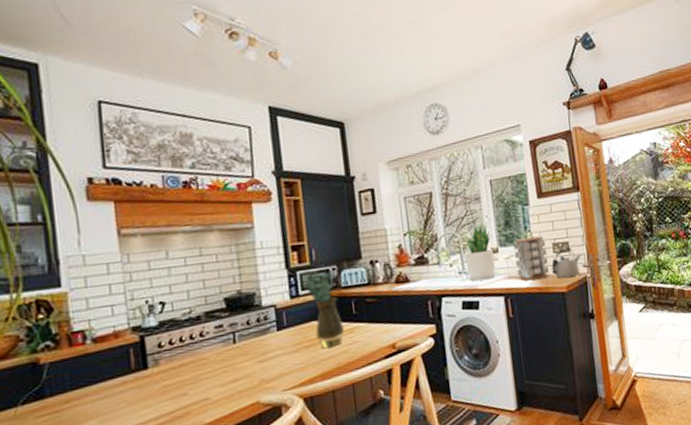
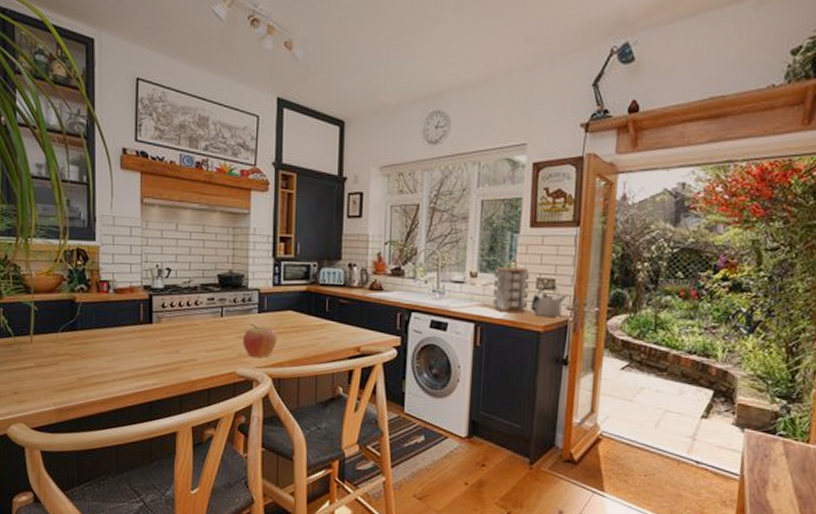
fruit: none [262,343,304,380] -> present [242,323,277,358]
vase: present [303,271,345,349] -> none [285,263,316,339]
planter: present [463,223,496,282] -> none [441,244,472,304]

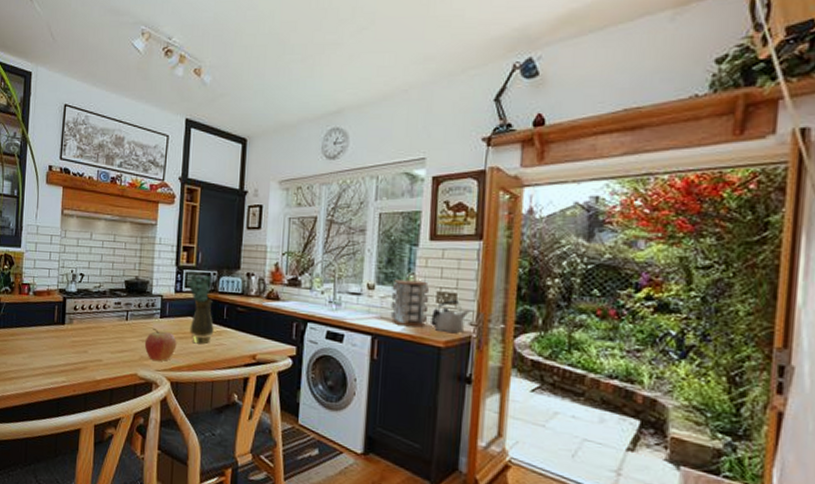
vase: none [285,263,316,339] -> present [187,272,214,345]

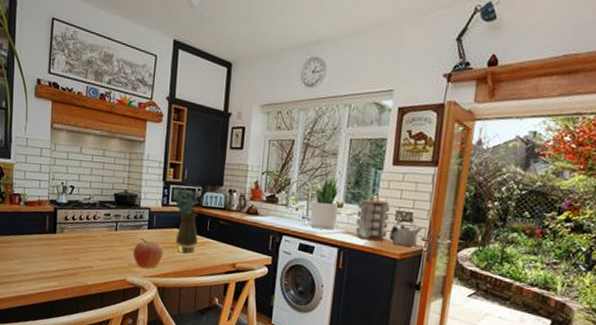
planter: none [337,256,370,316] -> present [310,177,339,230]

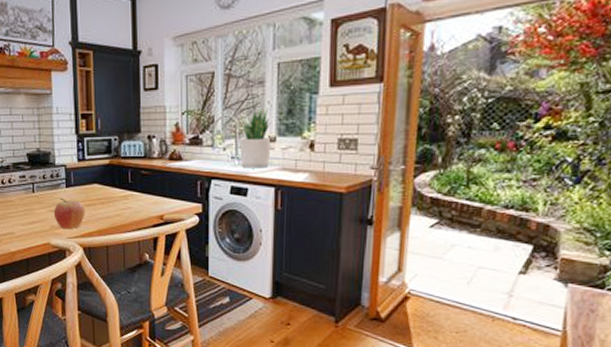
vase: present [173,187,198,254] -> none [89,139,120,210]
spice rack: present [355,193,390,241] -> none [292,122,330,176]
kettle: present [389,218,423,247] -> none [332,145,370,177]

